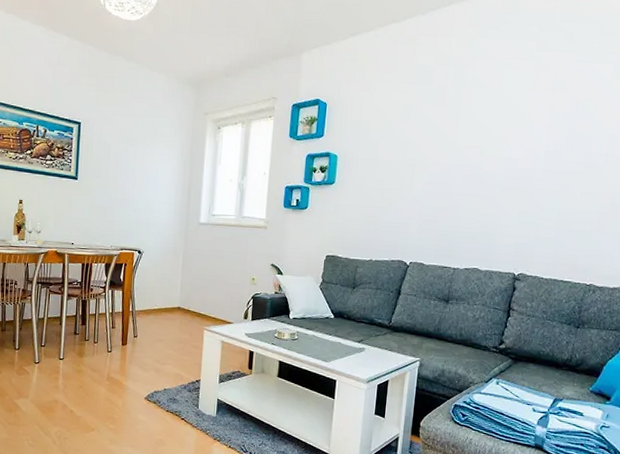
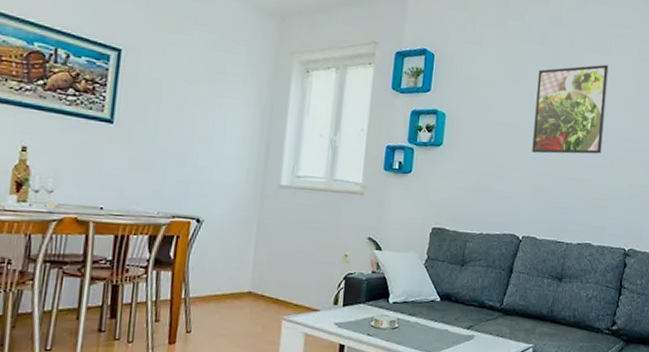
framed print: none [419,97,499,186] -> present [532,64,609,154]

